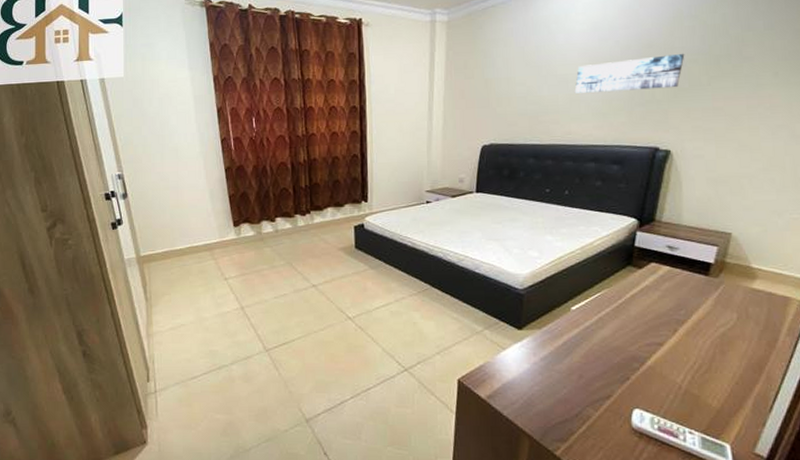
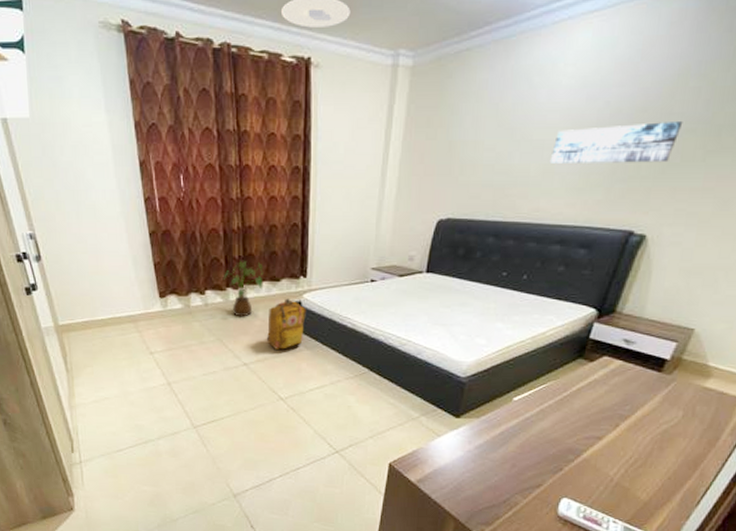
house plant: none [291,189,329,241] -> present [222,261,264,317]
backpack: none [333,221,369,270] -> present [266,298,306,350]

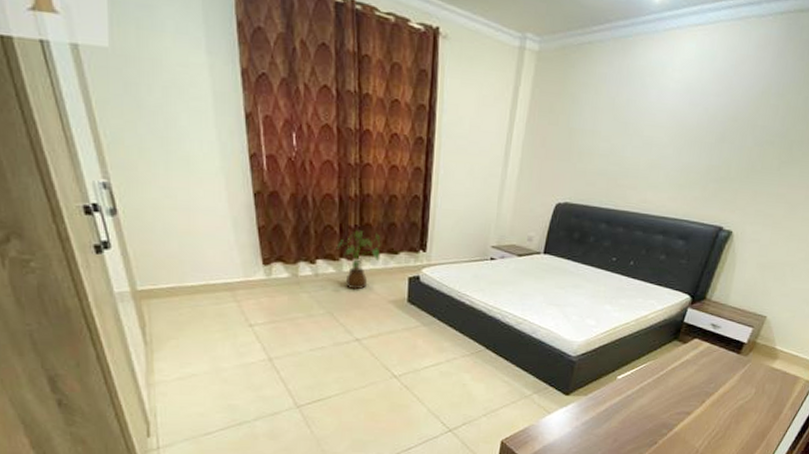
backpack: present [266,298,306,350] -> none [381,272,424,325]
wall art: present [549,122,683,163] -> none [656,129,764,168]

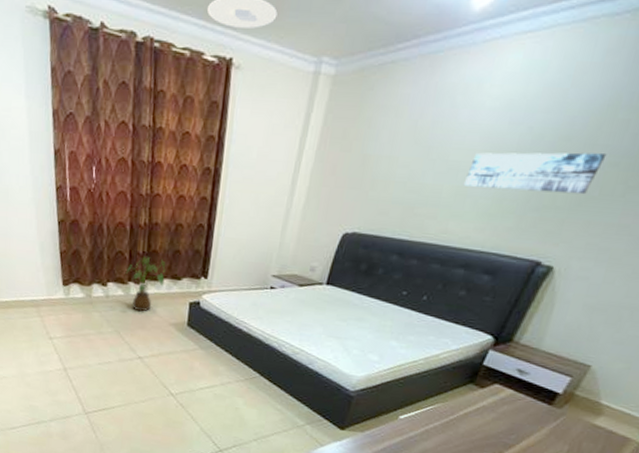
wall art: none [656,129,764,168] -> present [463,152,607,195]

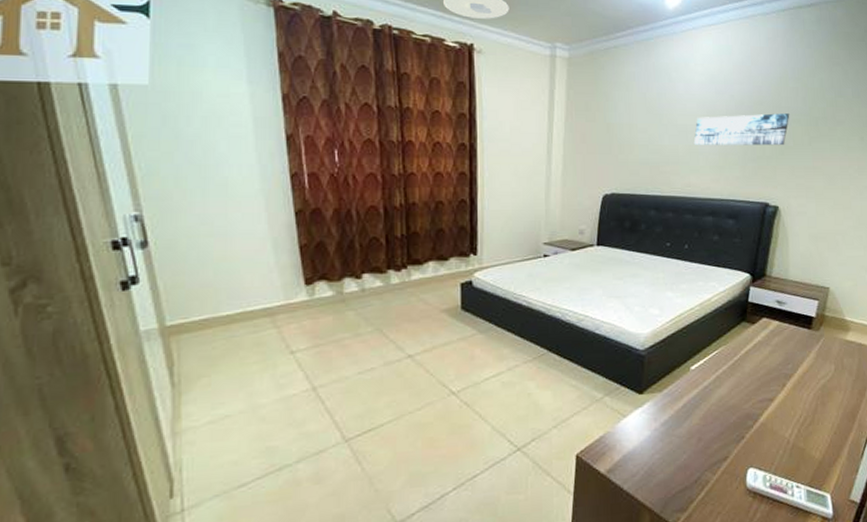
house plant: present [125,257,166,312] -> none [383,240,430,302]

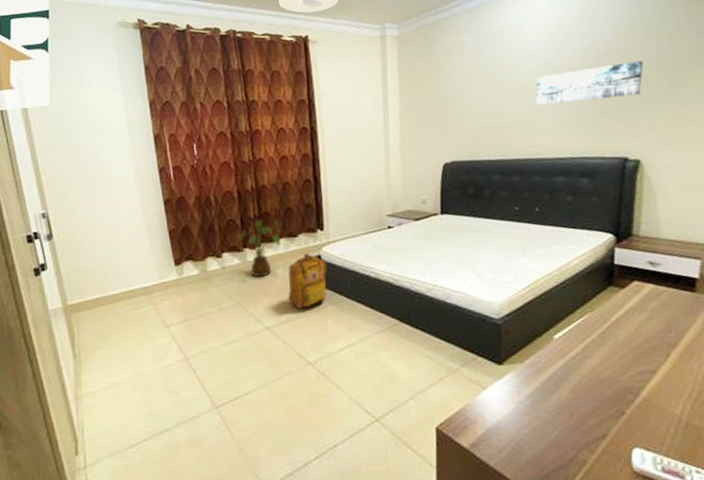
house plant: none [383,240,430,302] -> present [239,219,281,278]
backpack: none [434,278,478,336] -> present [288,253,327,309]

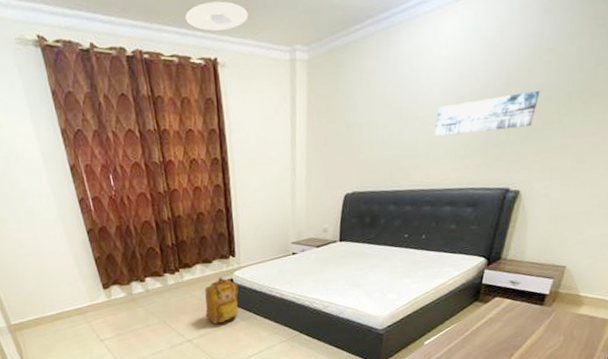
house plant: present [239,219,281,278] -> none [159,247,197,299]

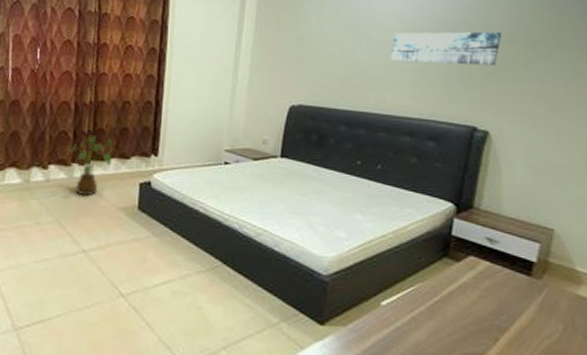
house plant: none [159,247,197,299] -> present [69,136,113,196]
backpack: present [204,277,239,324] -> none [110,177,156,235]

